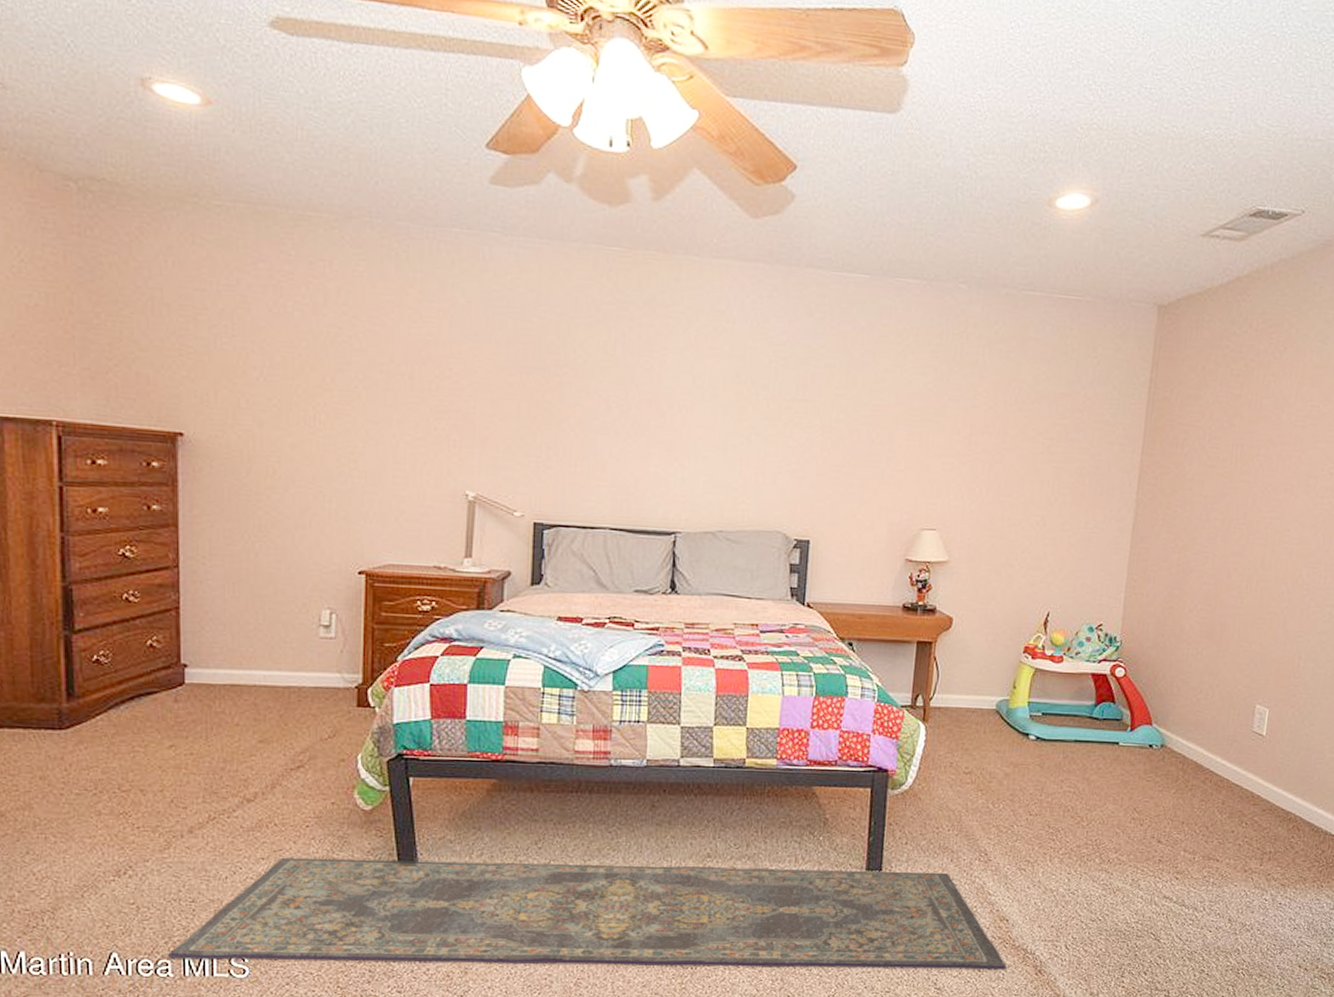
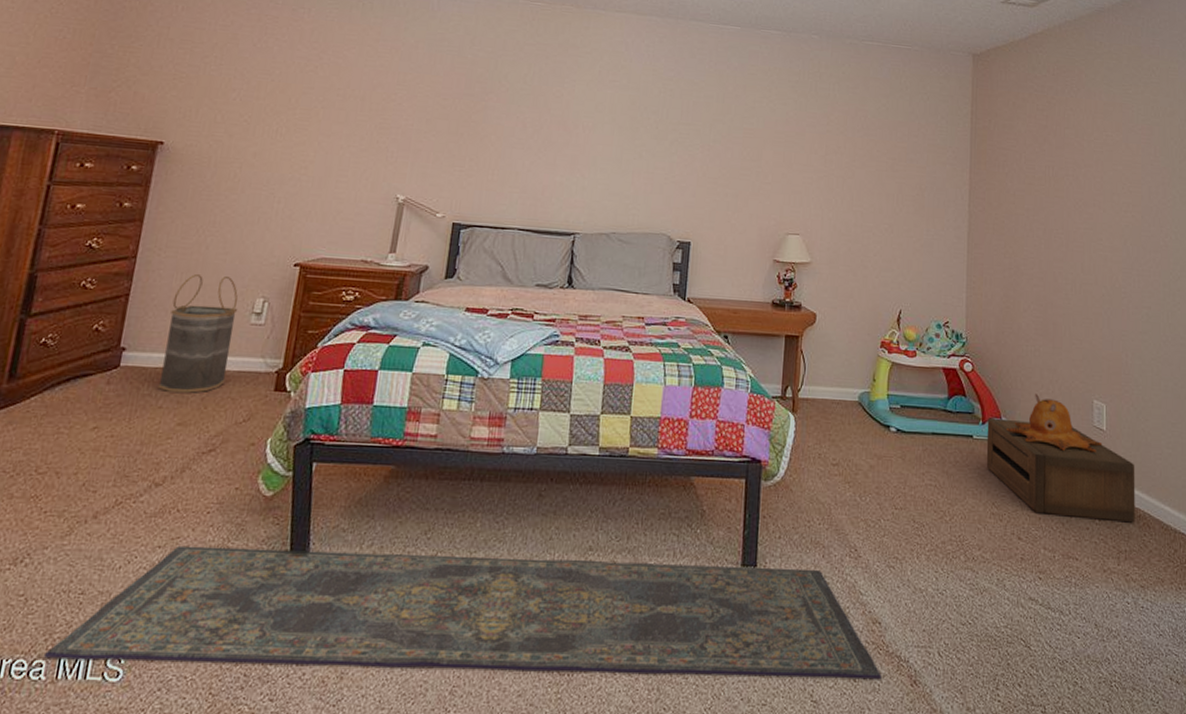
basket: none [229,585,302,710] -> present [157,274,238,393]
toy box: none [1130,699,1293,826] -> present [986,394,1135,523]

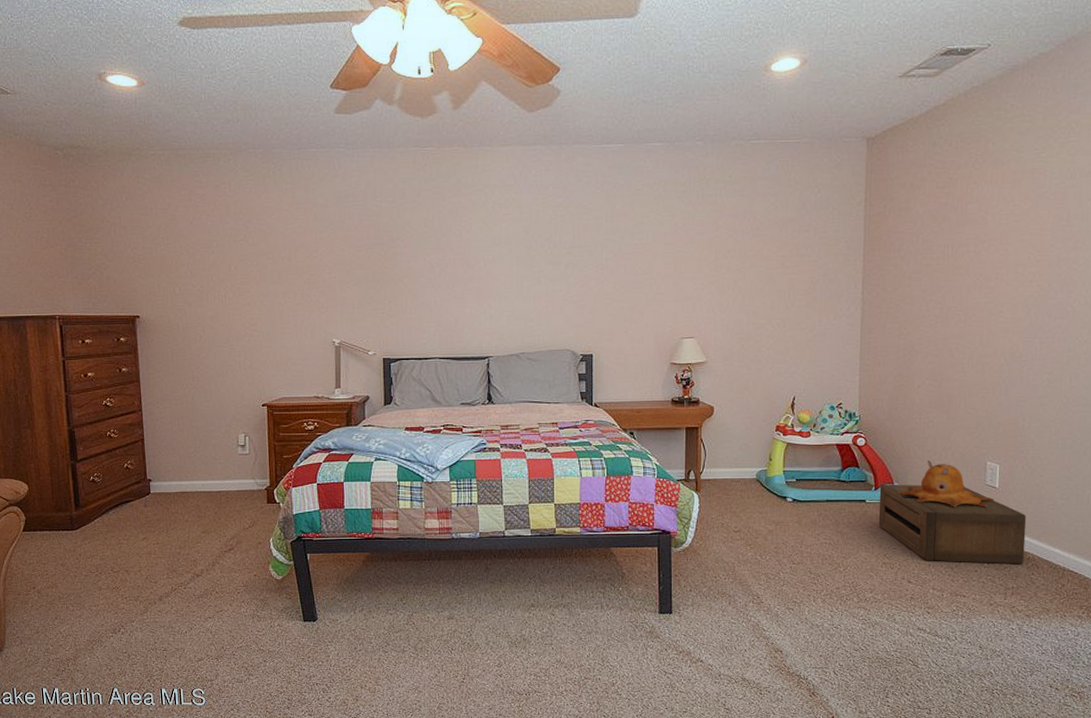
rug: present [44,545,882,680] -> none [150,613,784,693]
basket: present [157,274,238,393] -> none [177,418,229,509]

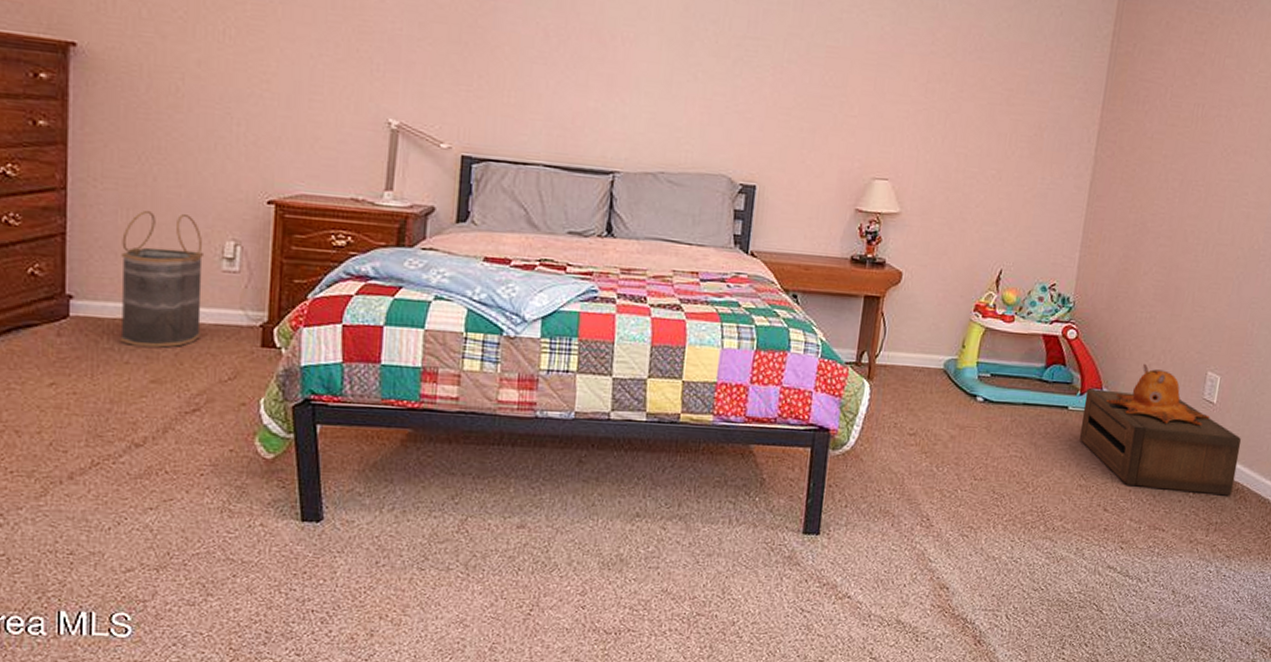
basket: none [177,418,229,509] -> present [120,211,203,348]

